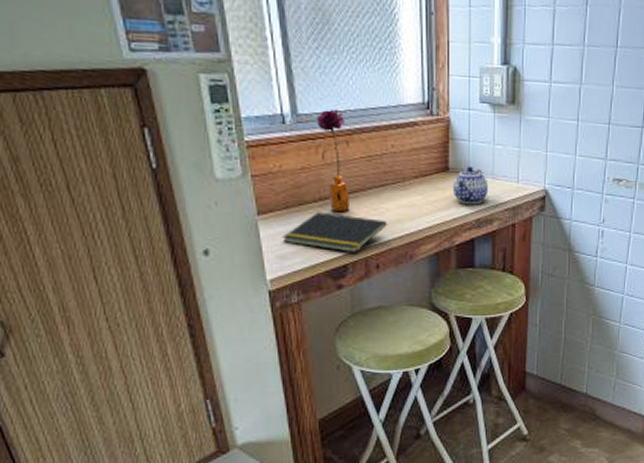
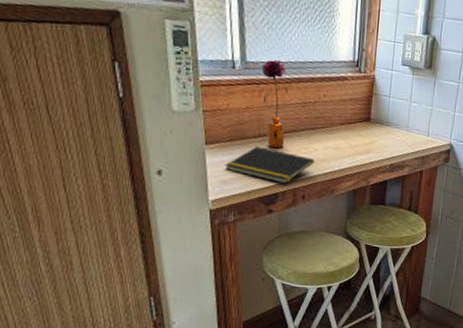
teapot: present [452,166,489,205] -> none [372,118,403,152]

